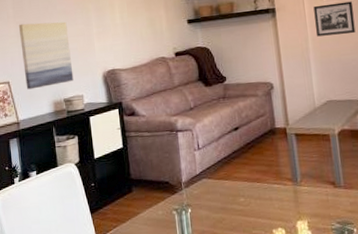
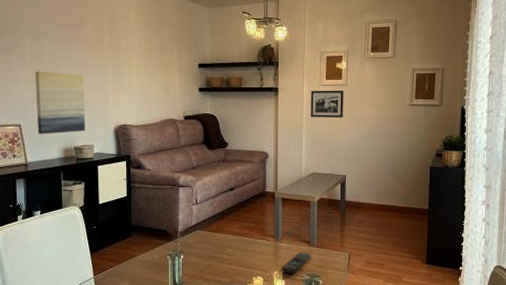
remote control: none [305,195,339,223] -> present [282,252,311,274]

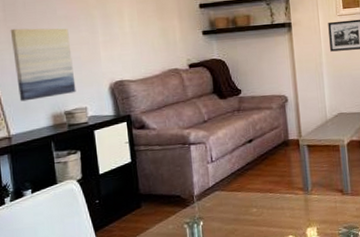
remote control: present [282,252,311,274] -> none [315,202,346,229]

